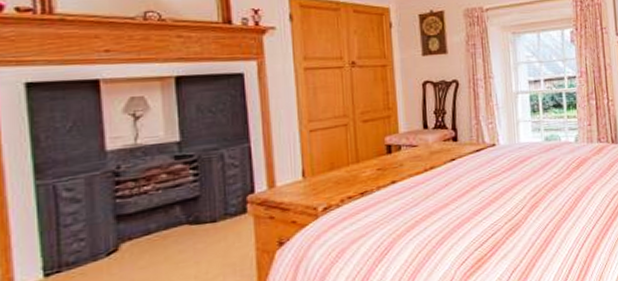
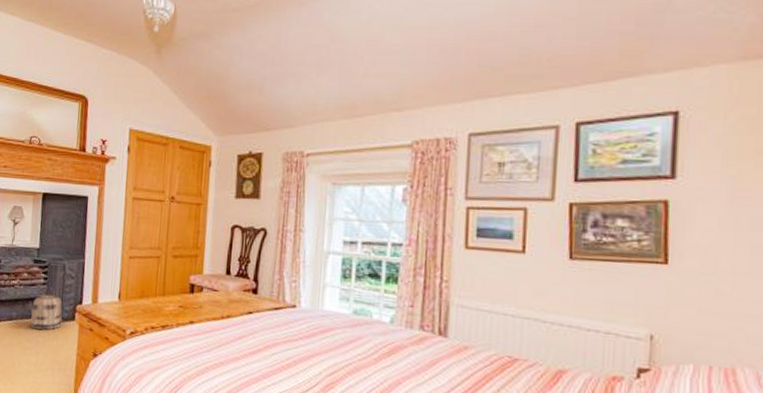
basket: none [180,183,229,237] -> present [30,287,63,330]

